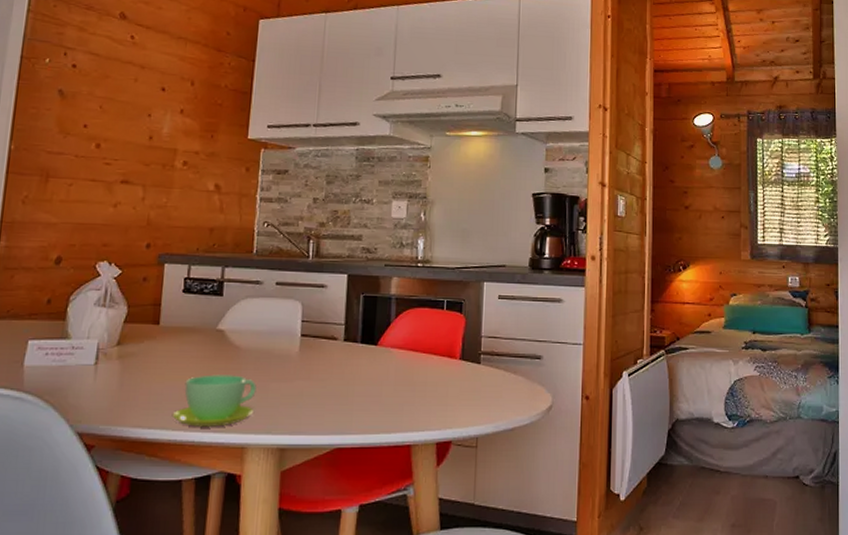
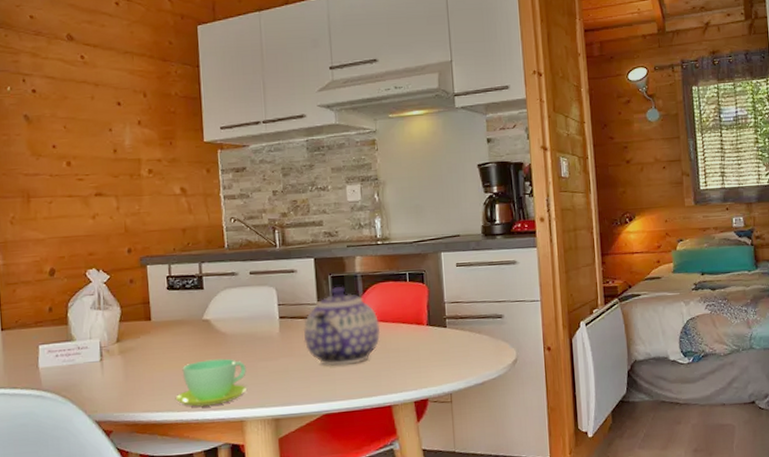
teapot: none [324,308,409,395] -> present [303,287,381,366]

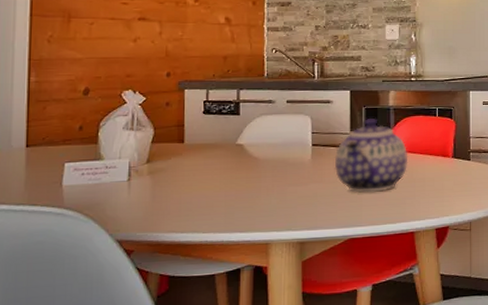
cup: present [175,358,248,408] -> none [201,182,275,229]

